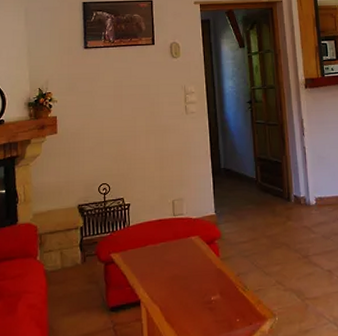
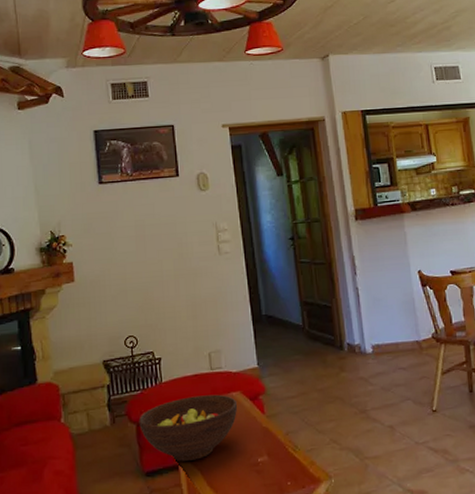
fruit bowl: none [107,238,196,298] -> present [139,394,238,461]

